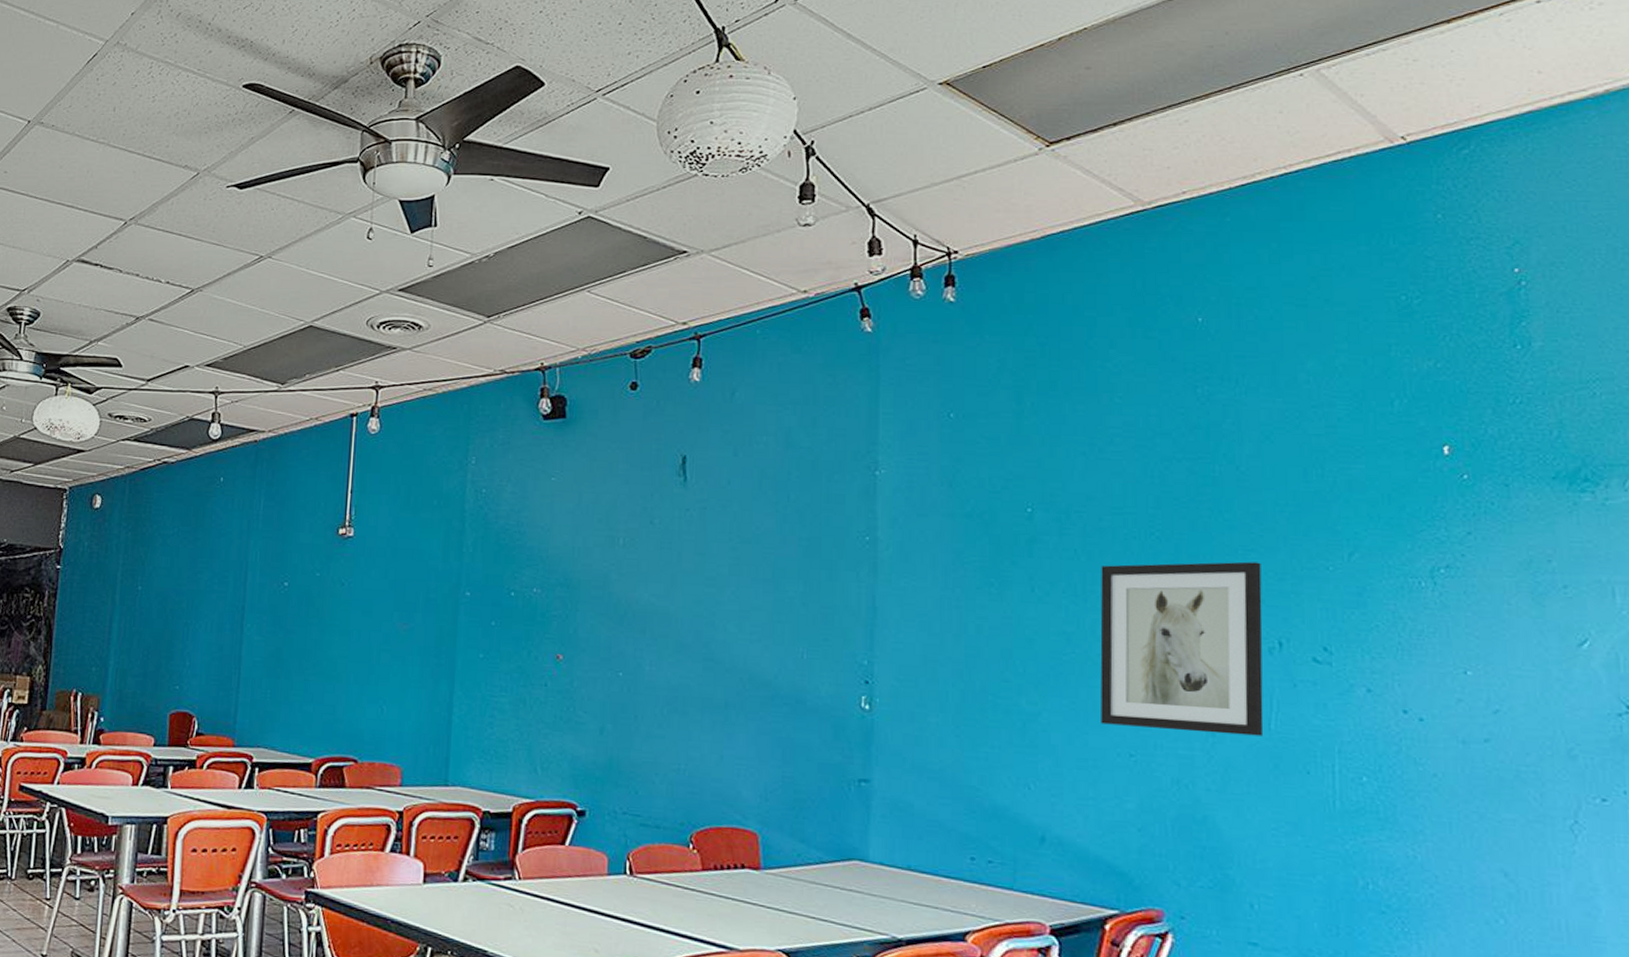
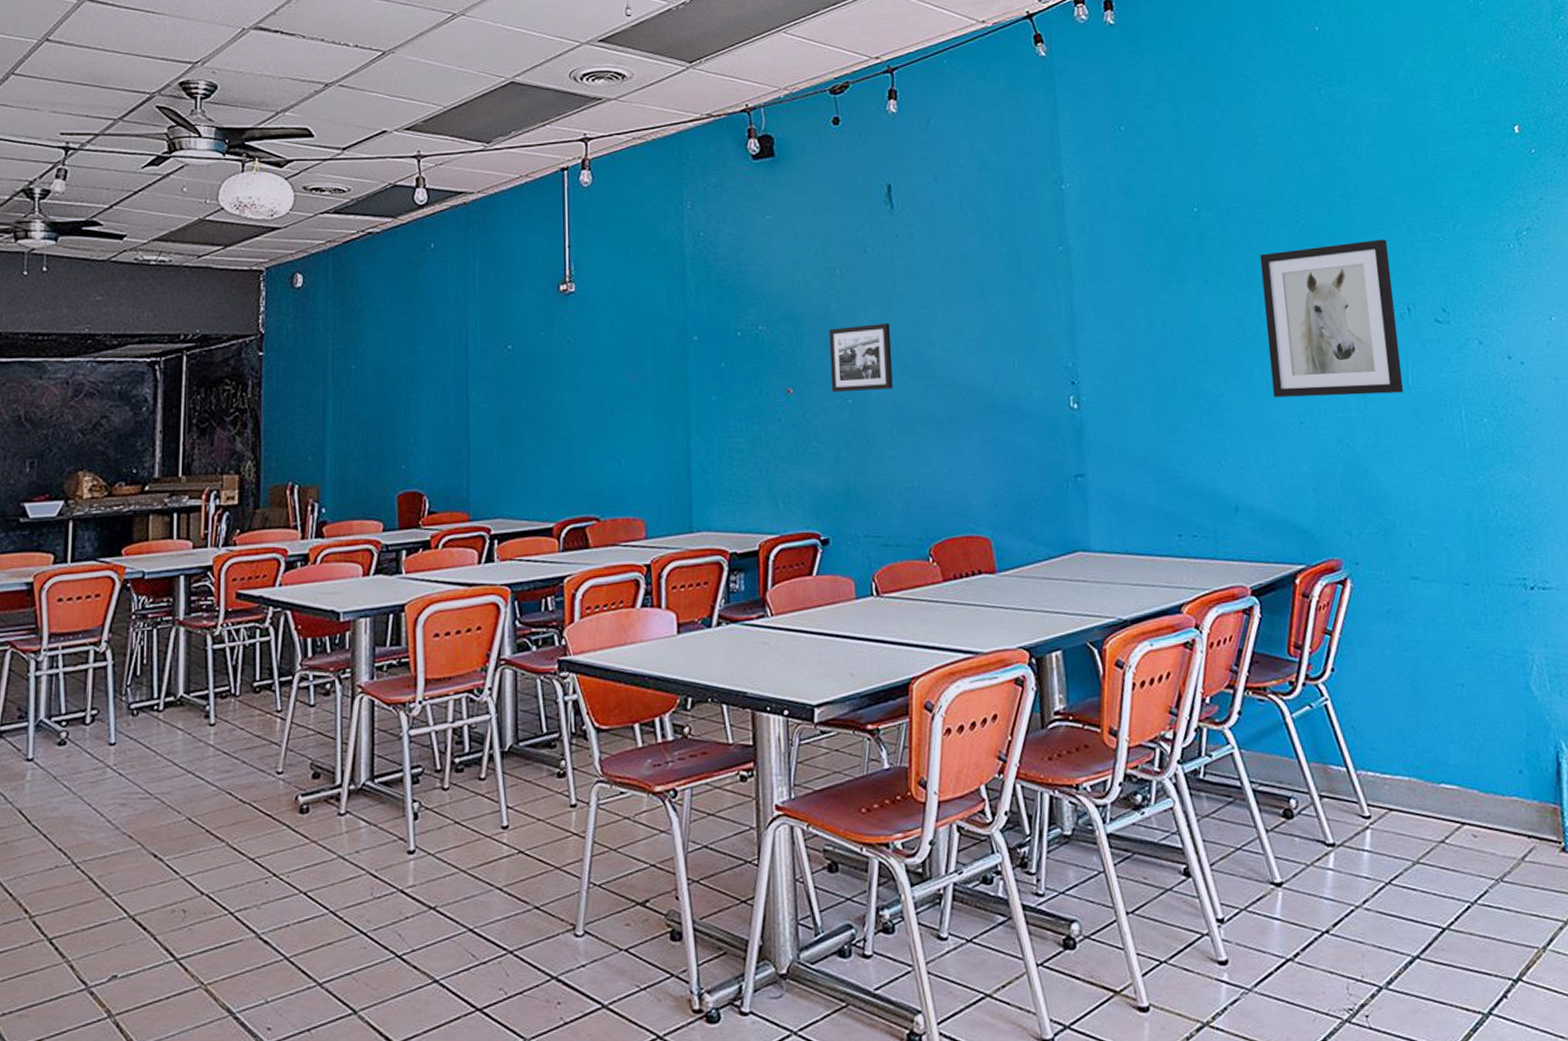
picture frame: none [603,598,671,667] -> present [828,323,893,393]

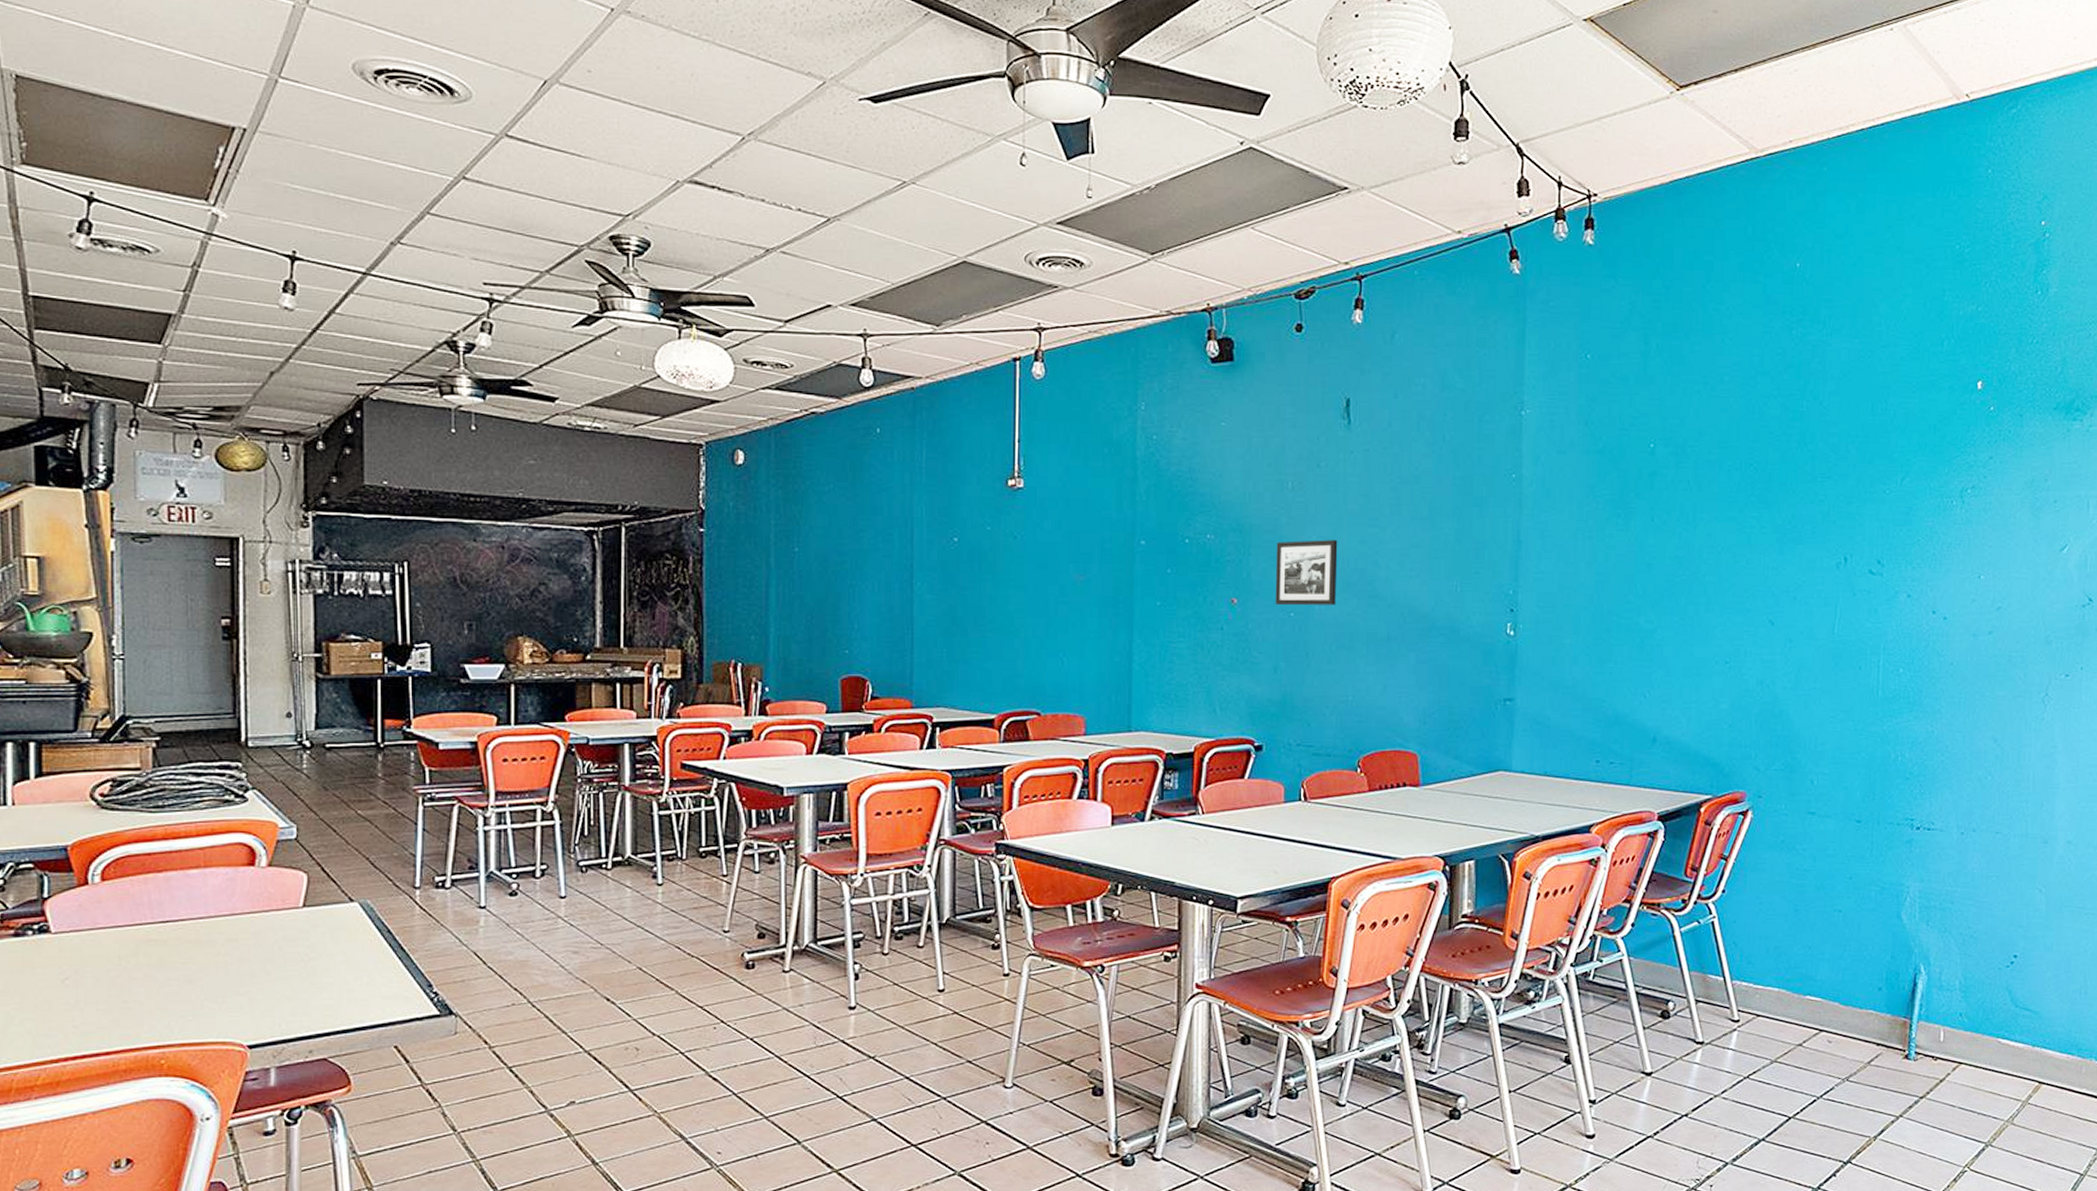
wall art: present [1260,239,1404,398] -> none [1704,488,1835,640]

